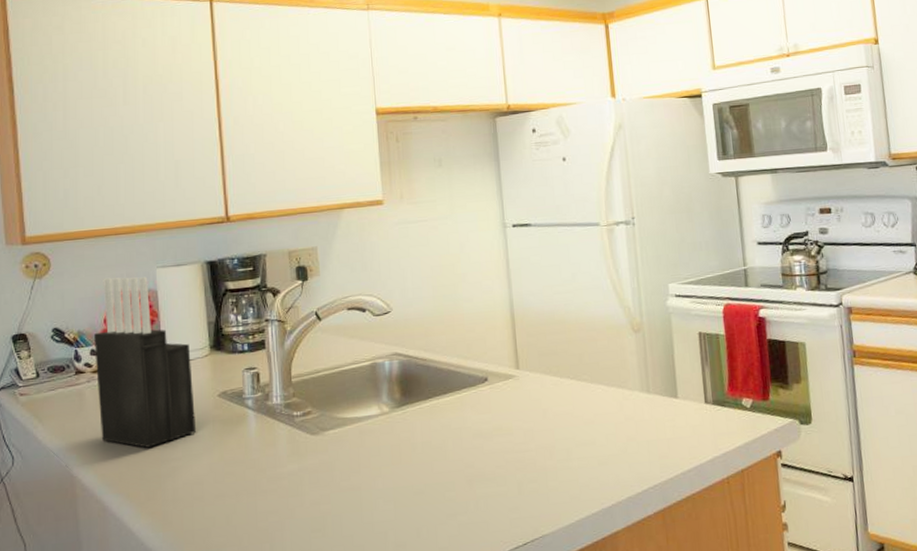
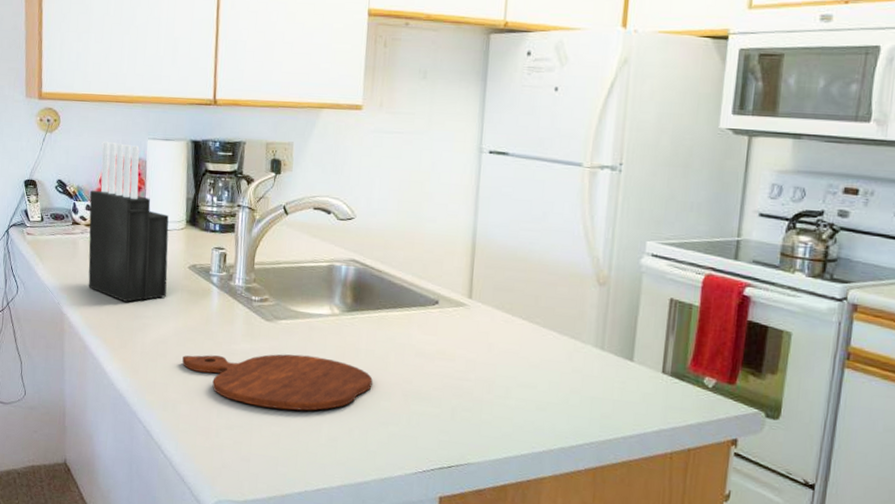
cutting board: none [222,460,434,530] -> present [182,354,373,411]

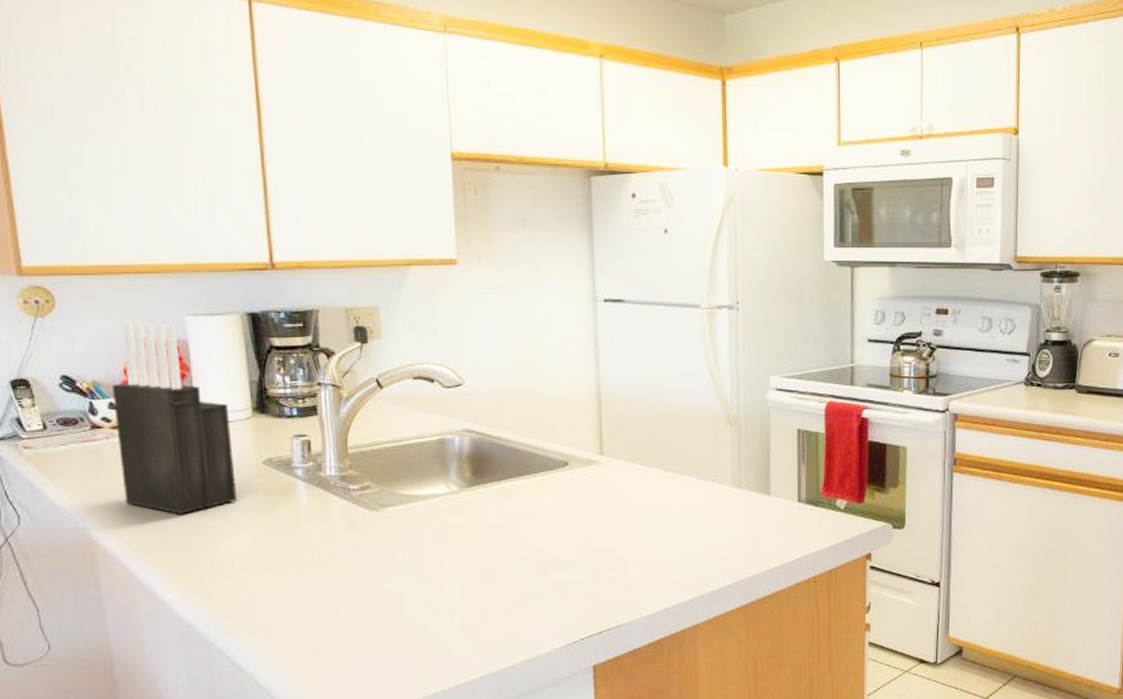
cutting board: present [182,354,373,411] -> none [268,541,505,608]

